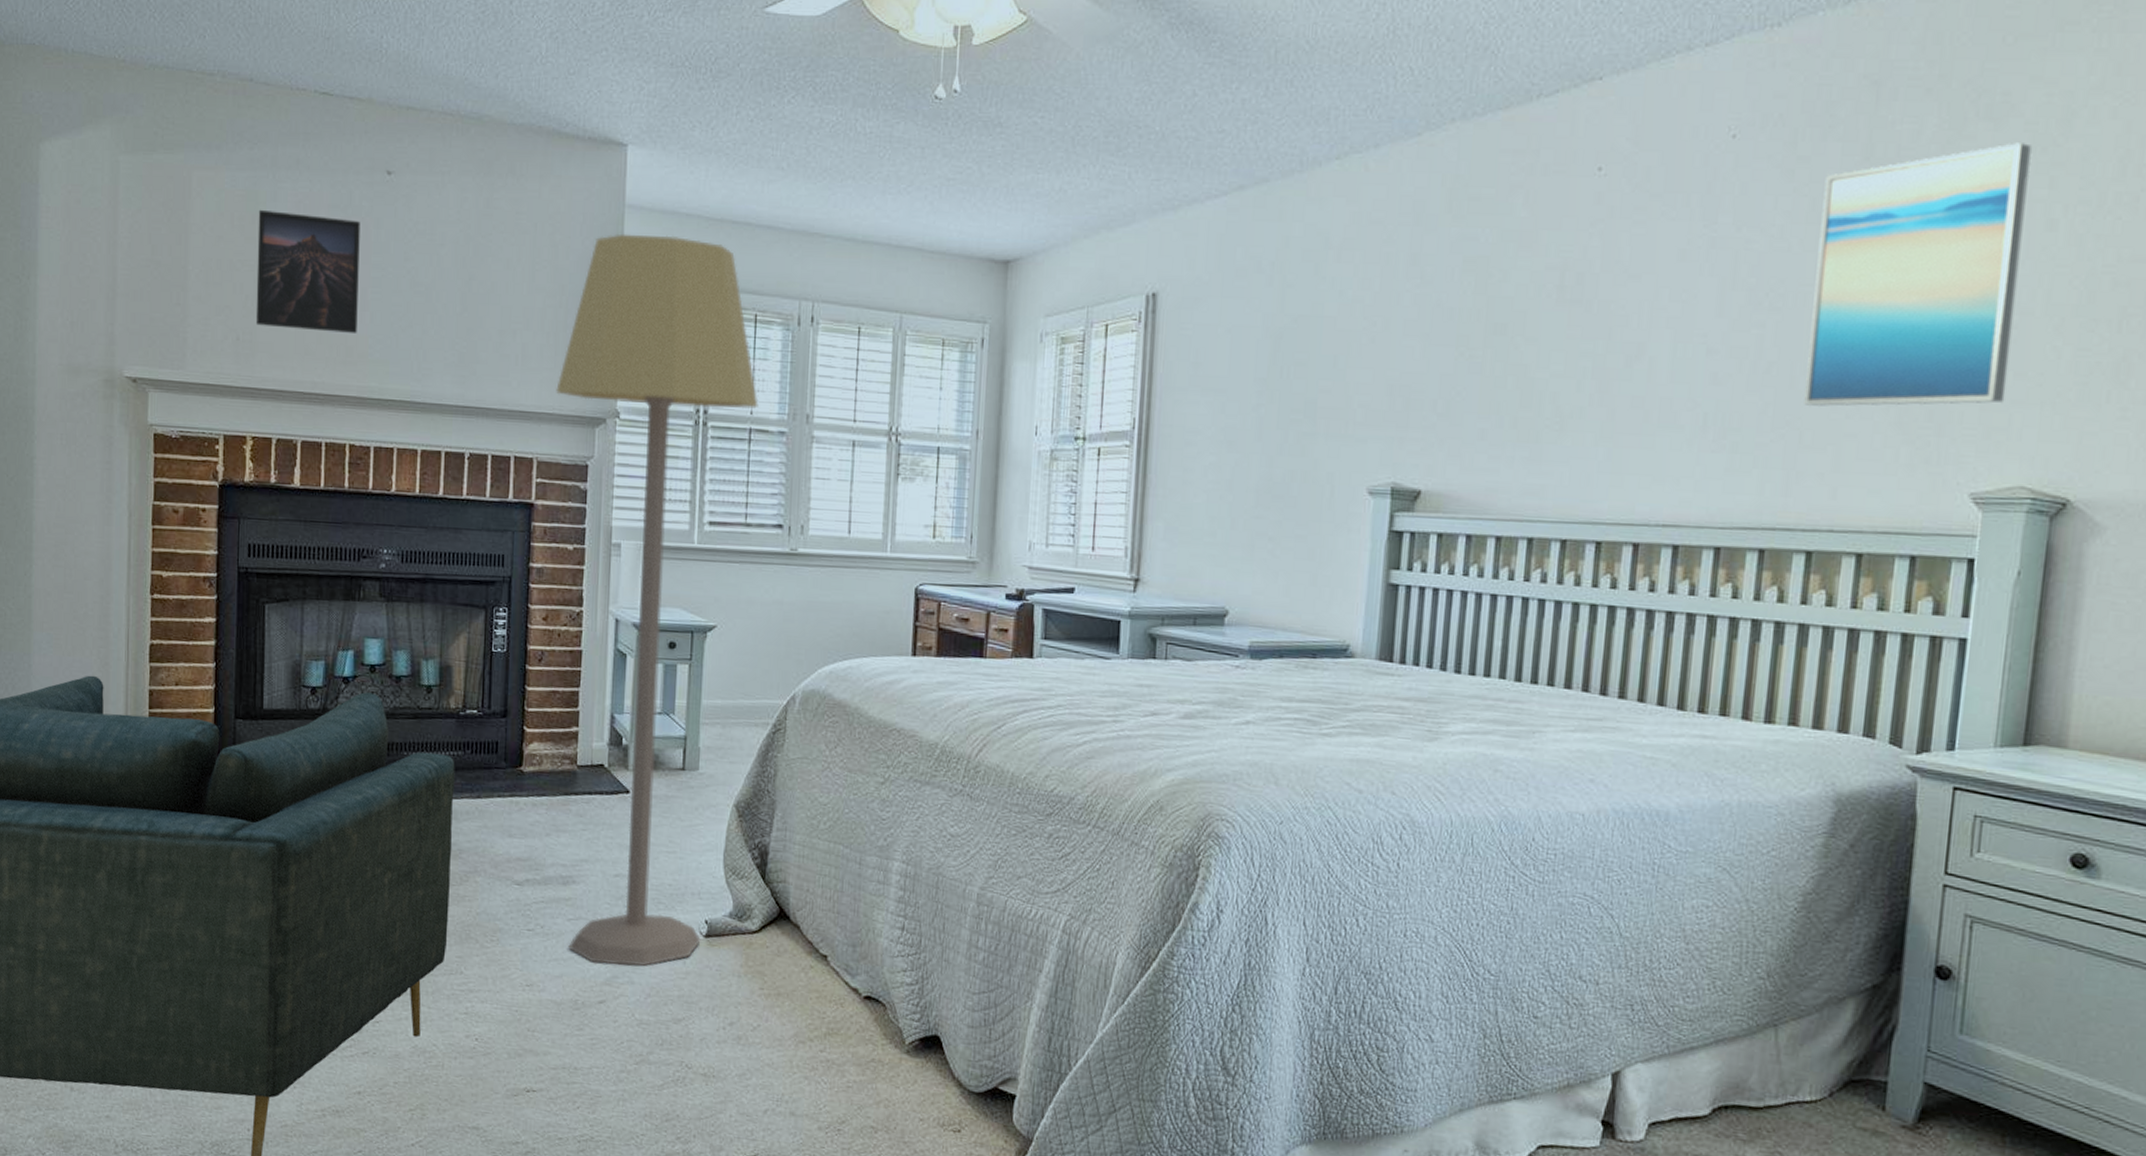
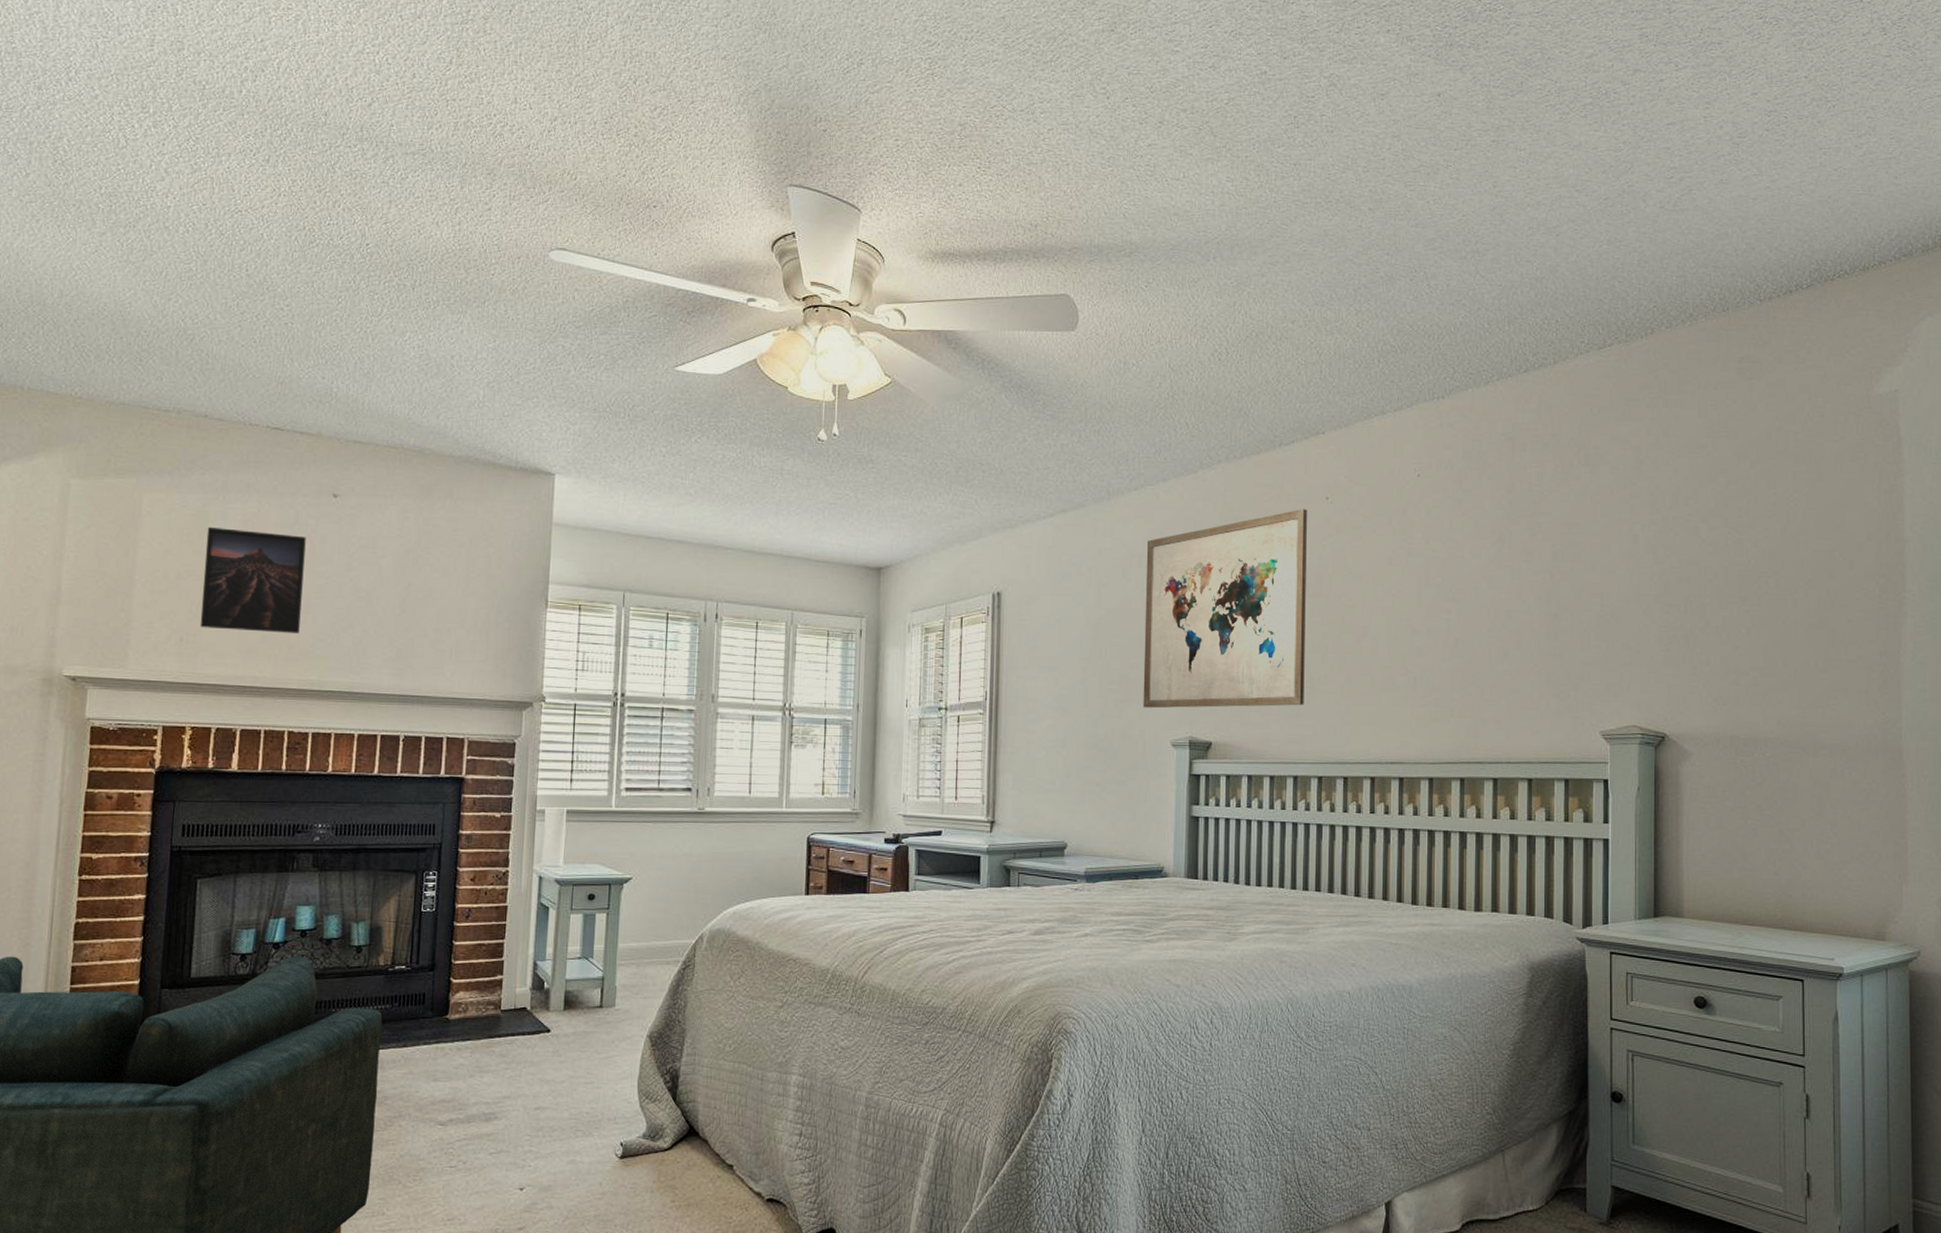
lamp: present [556,233,759,966] -> none [487,547,670,1193]
wall art: none [1333,184,1571,447] -> present [1143,509,1307,708]
wall art: present [1804,143,2033,407] -> none [1482,482,1617,670]

